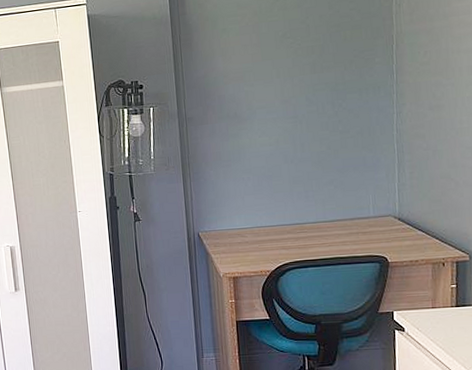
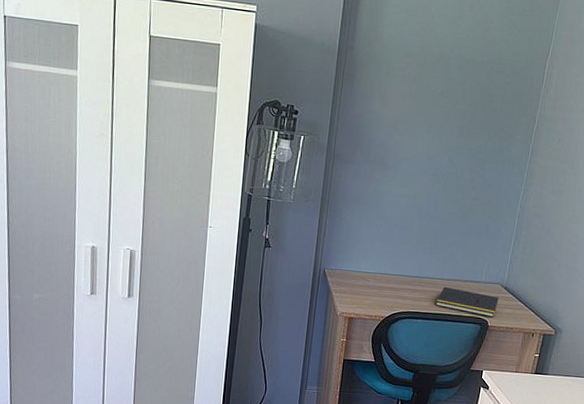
notepad: none [323,228,395,253] -> present [436,286,499,317]

